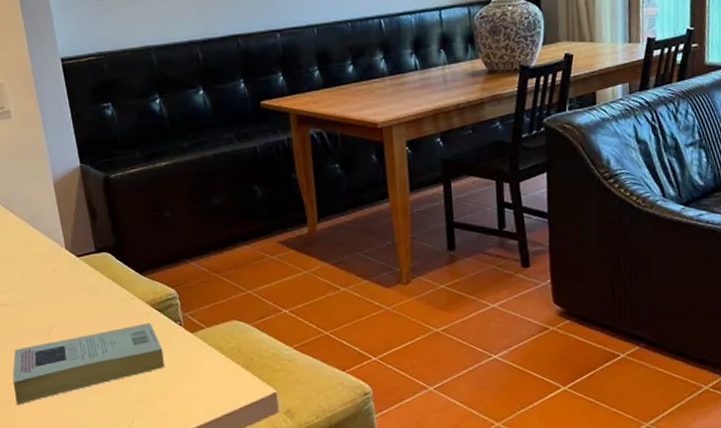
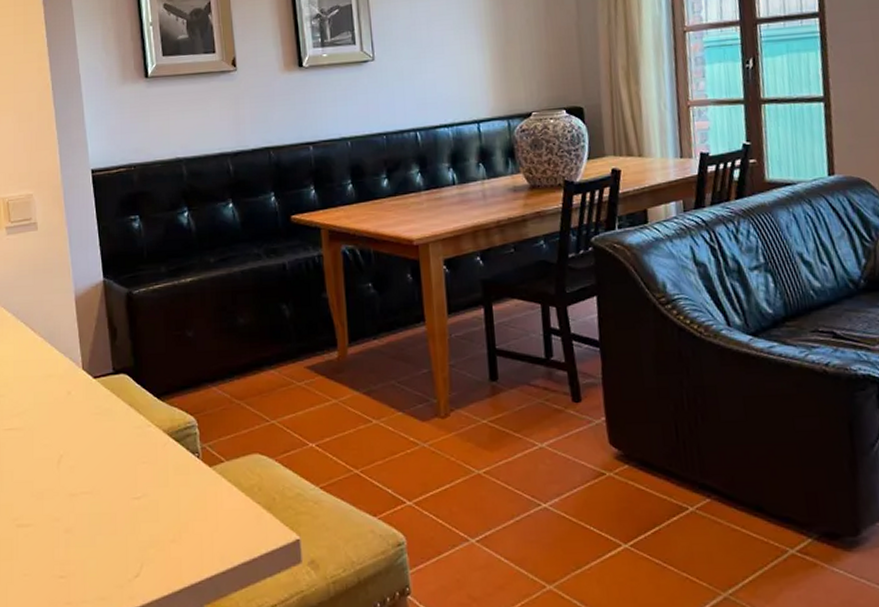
book: present [12,322,164,405] -> none [17,453,179,543]

